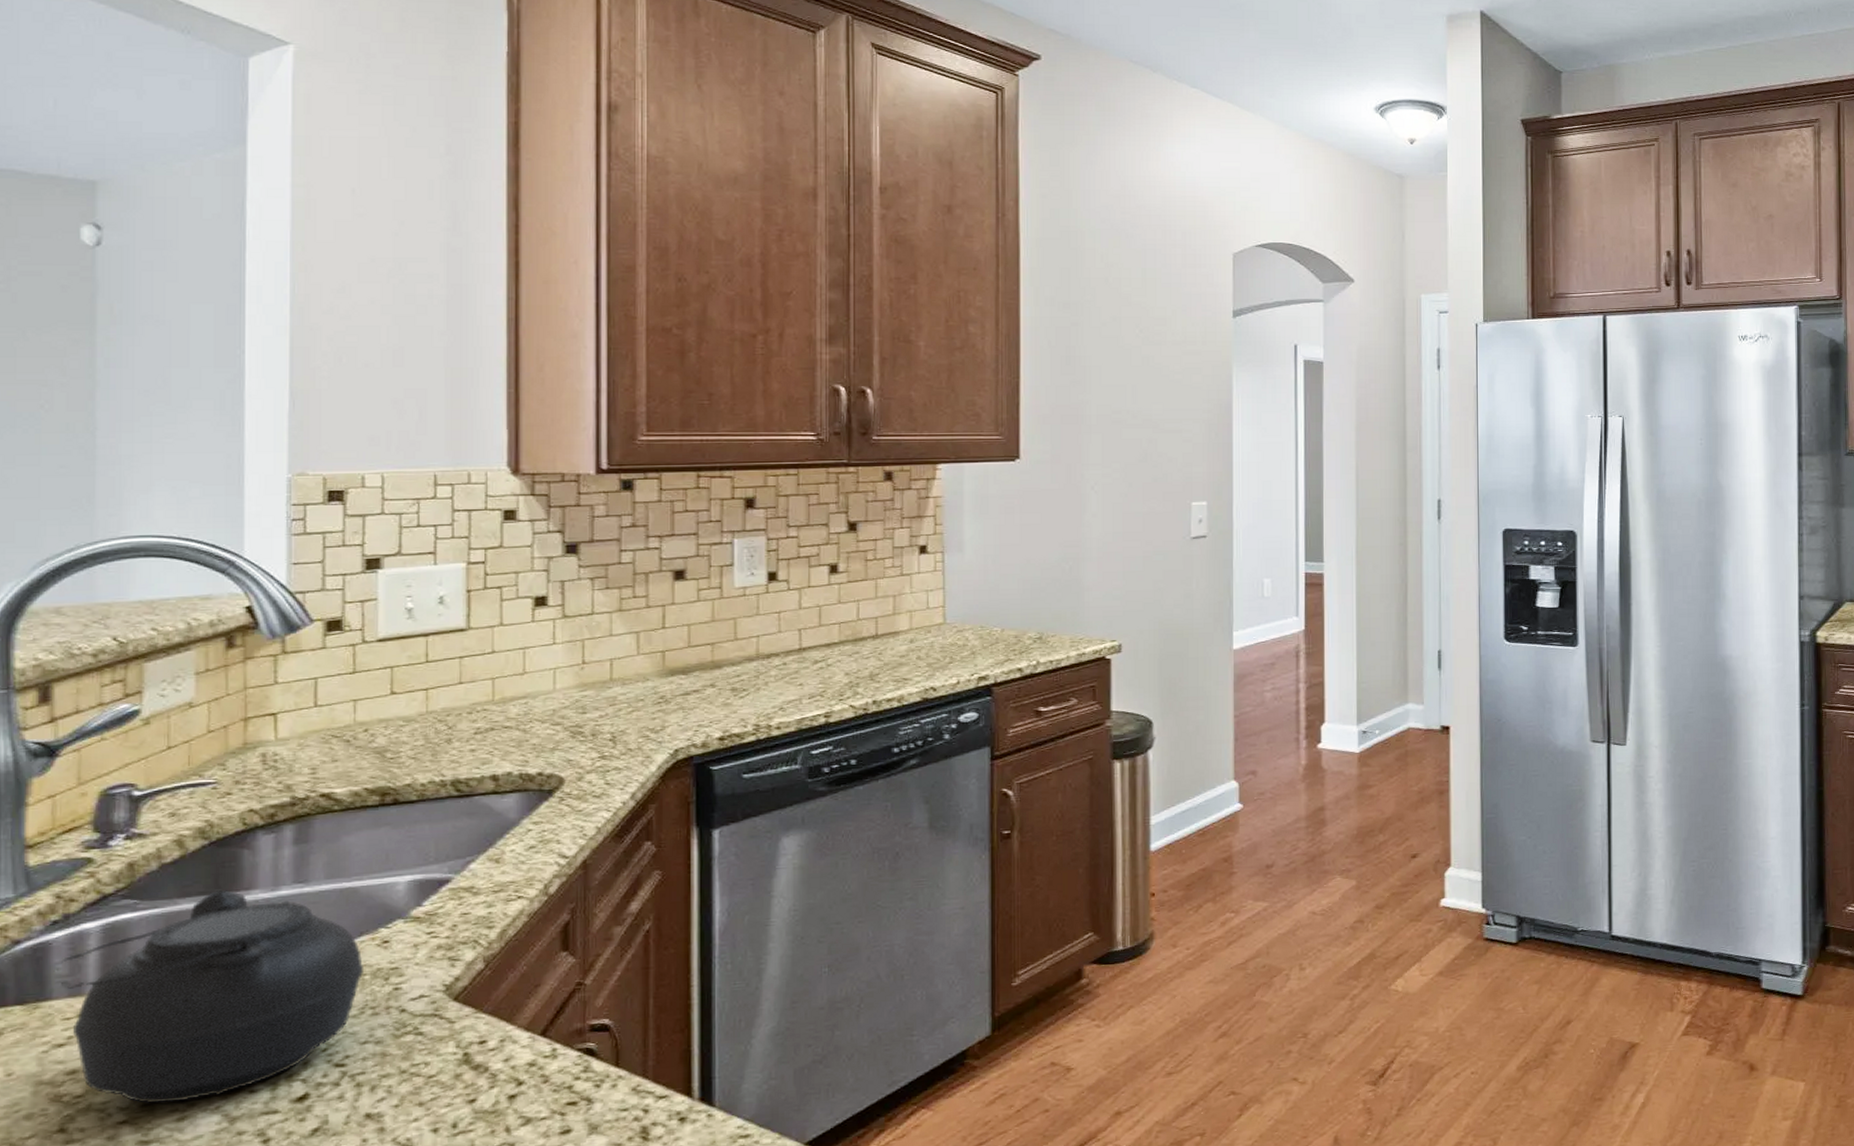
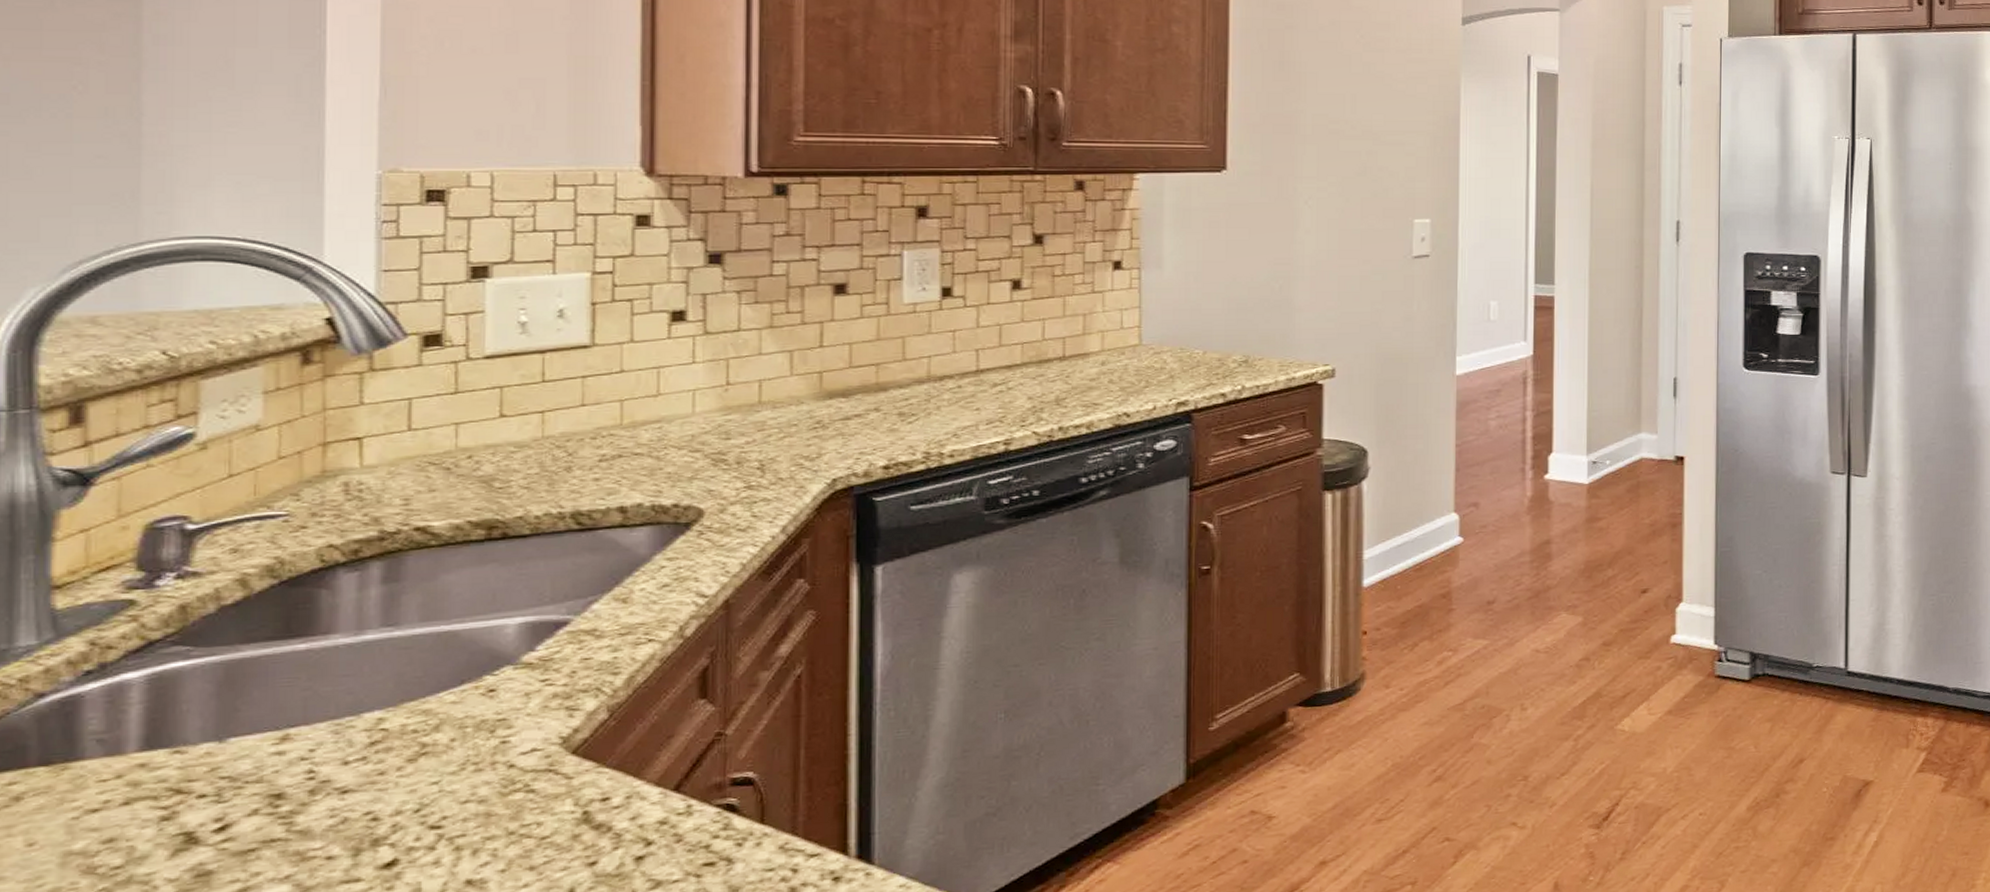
teapot: present [57,889,365,1104] -> none [90,634,466,874]

